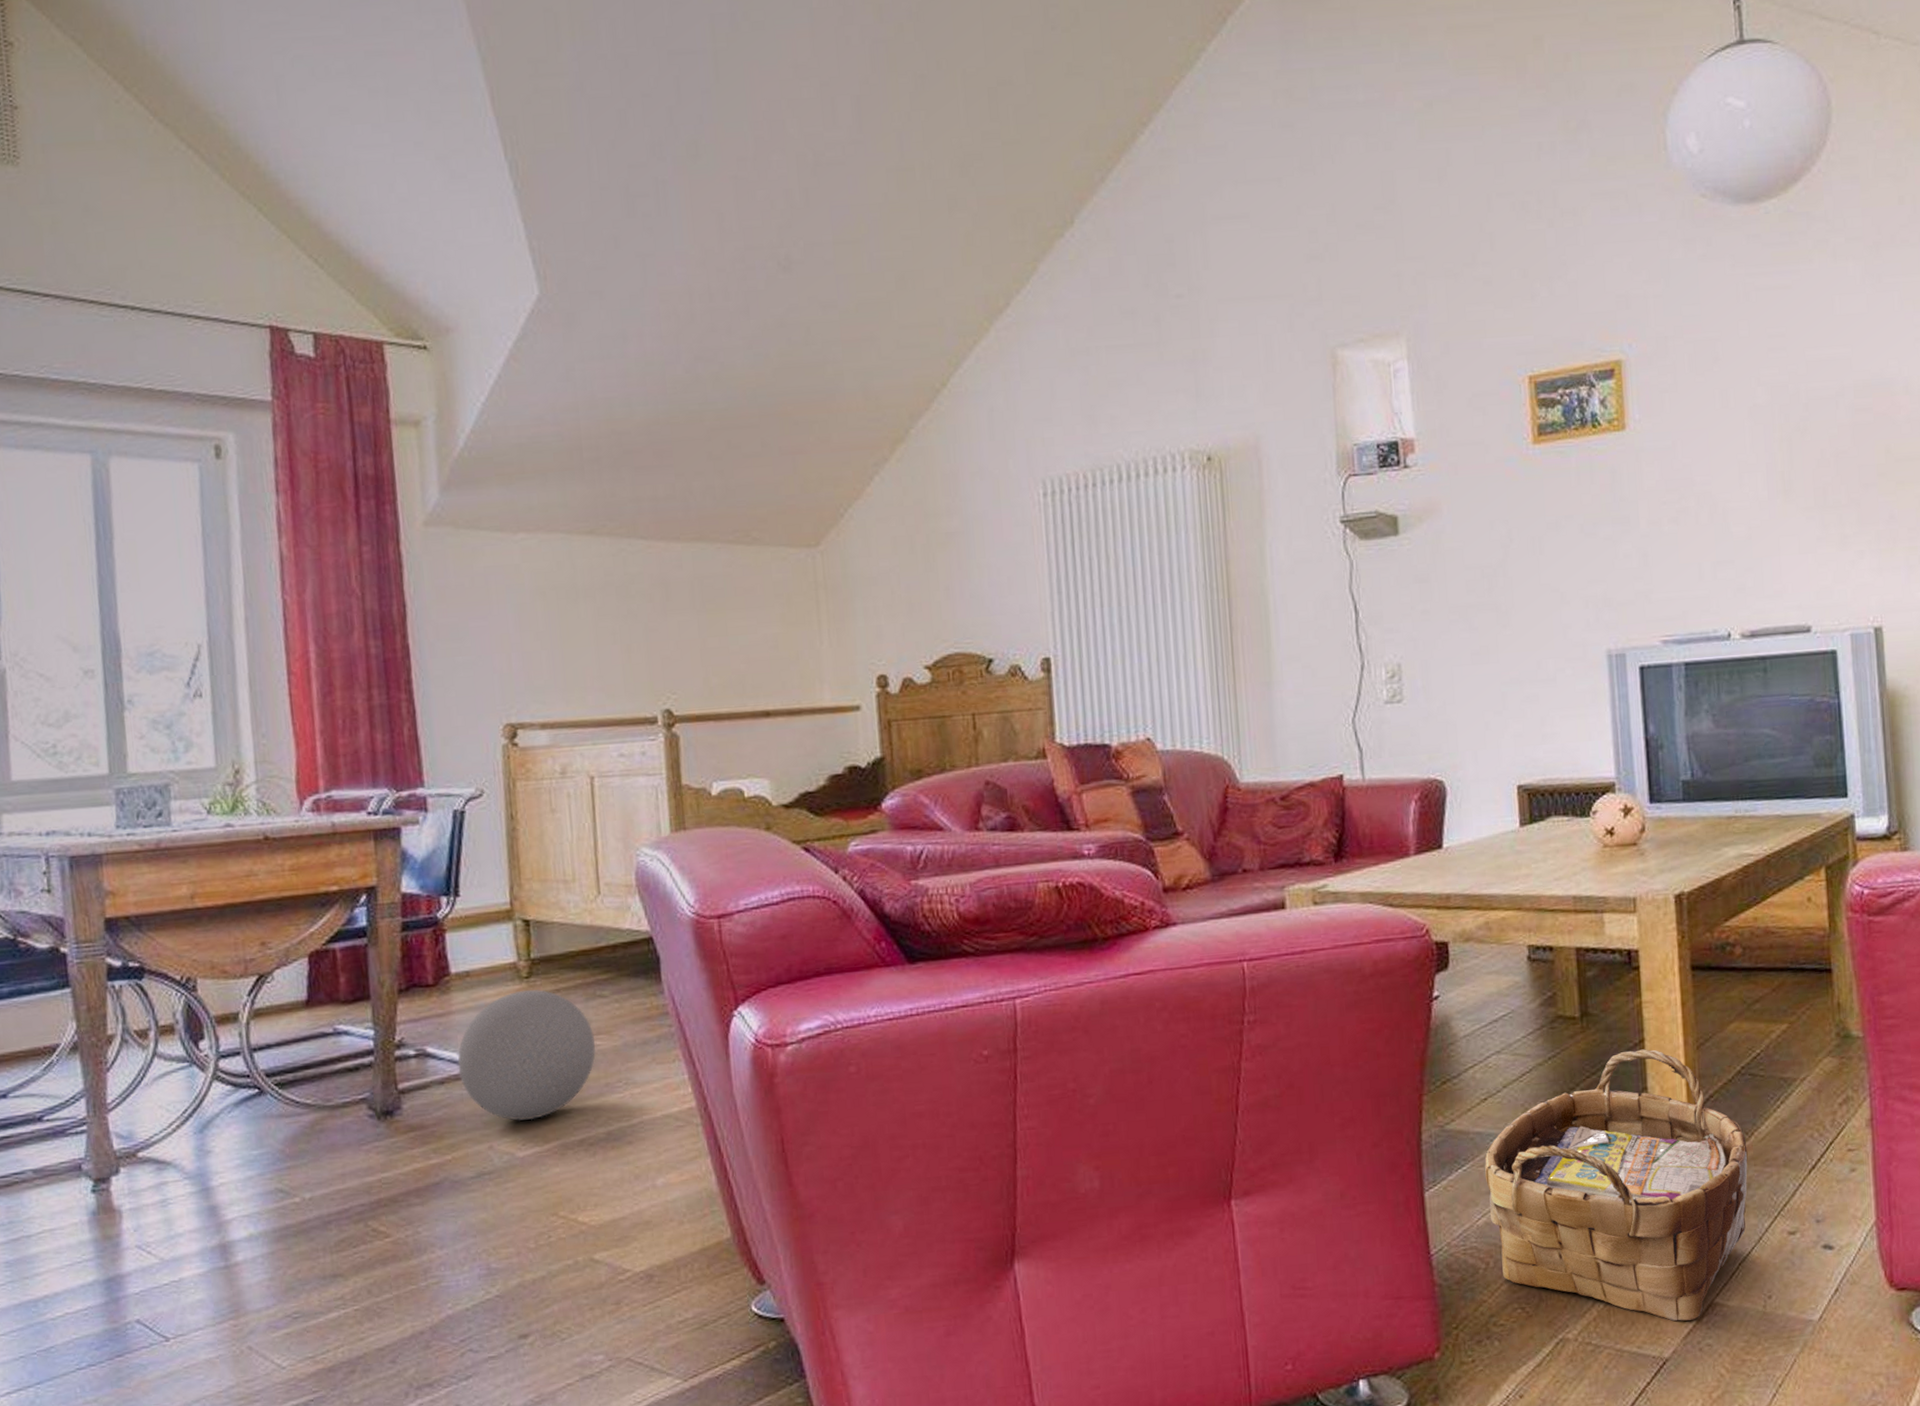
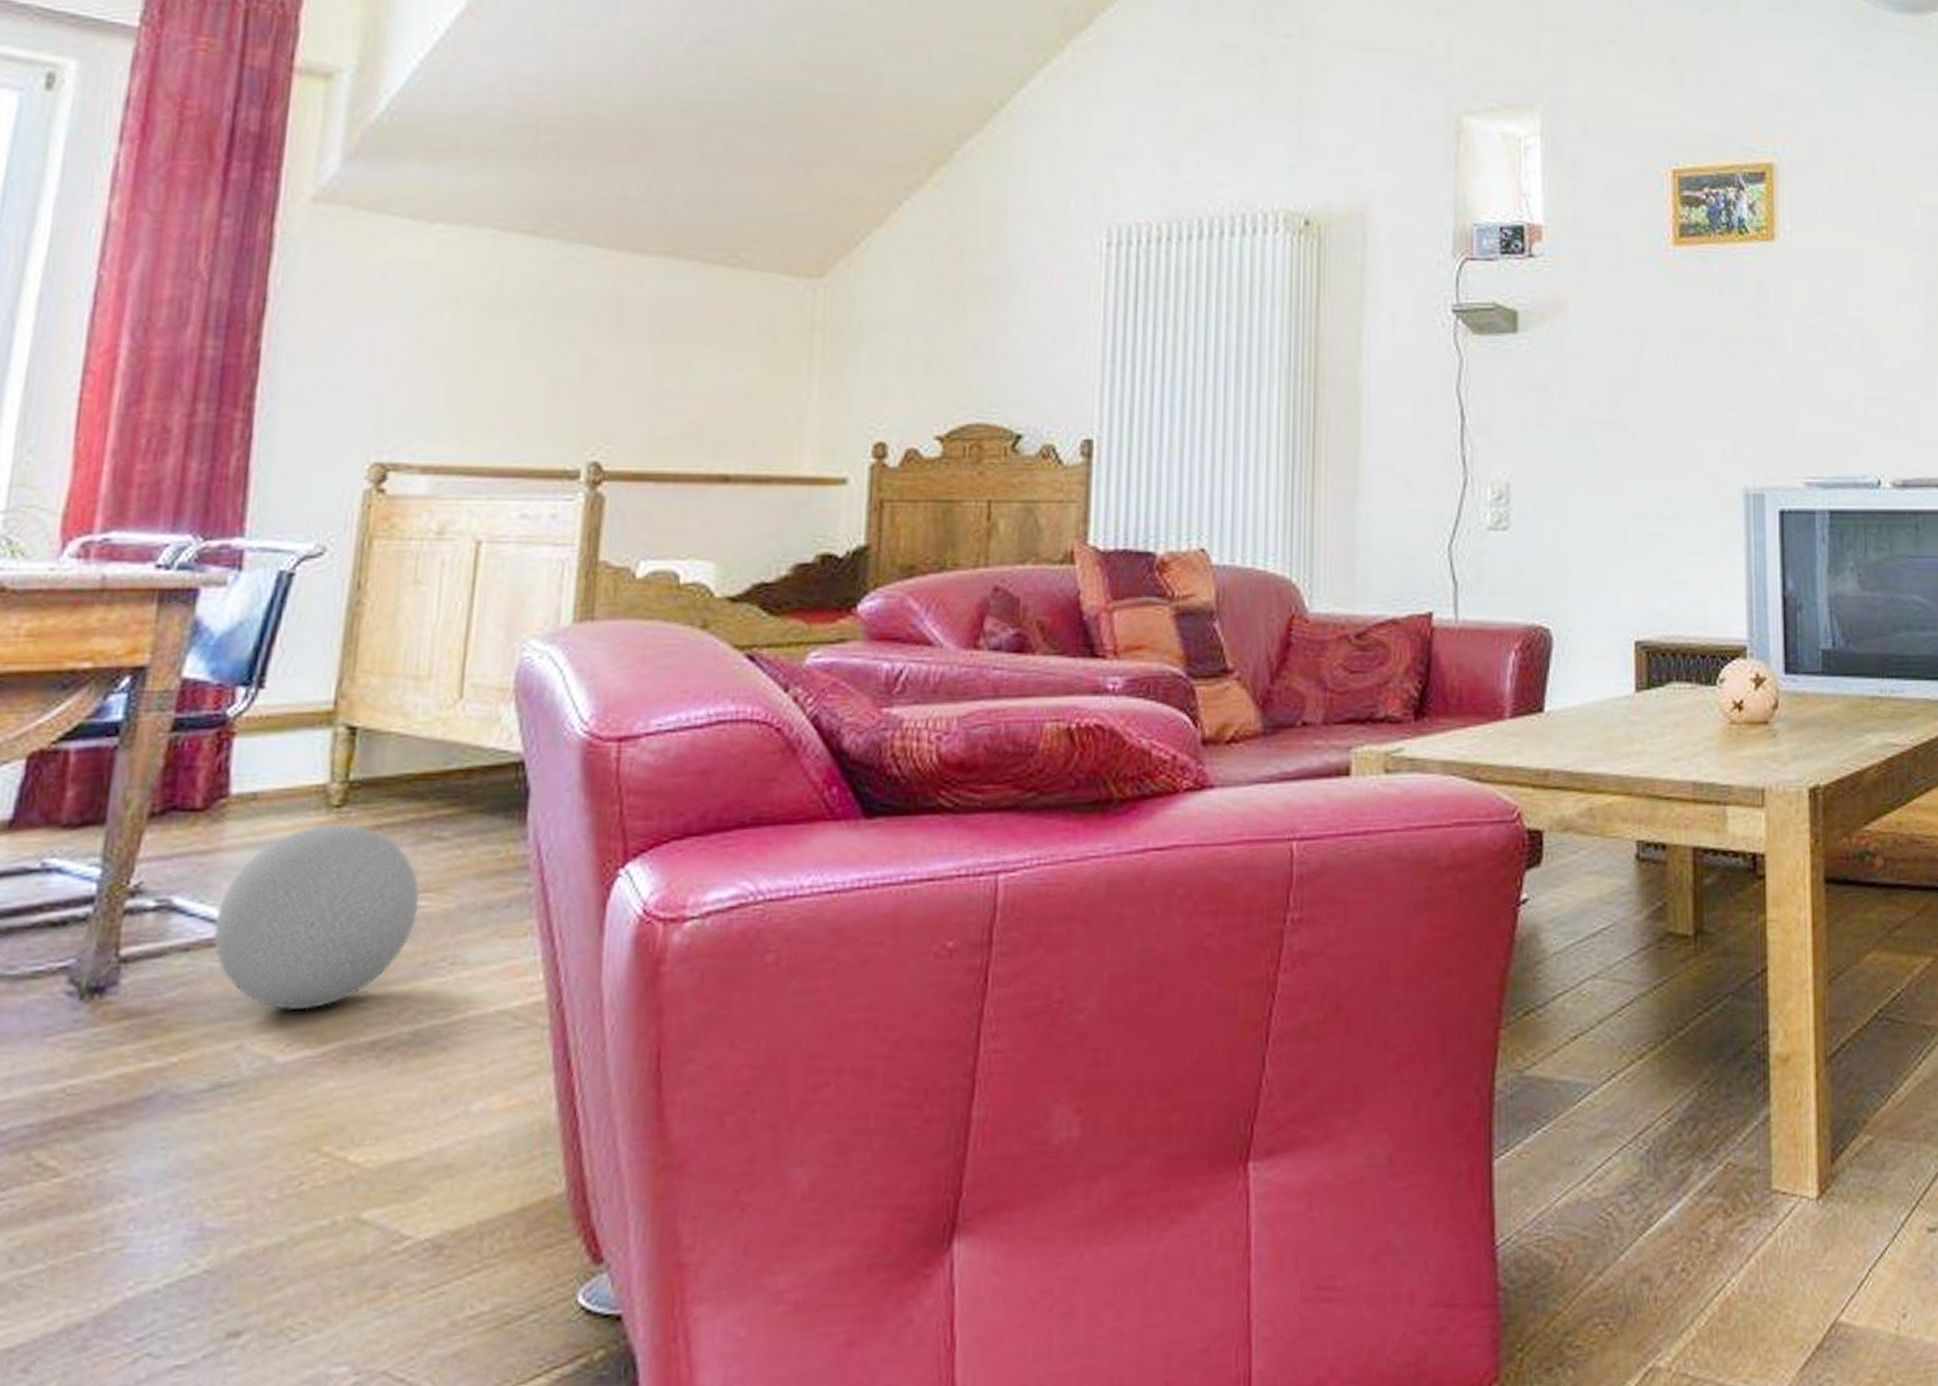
woven basket: present [1484,1049,1748,1322] -> none [1569,981,1883,1347]

